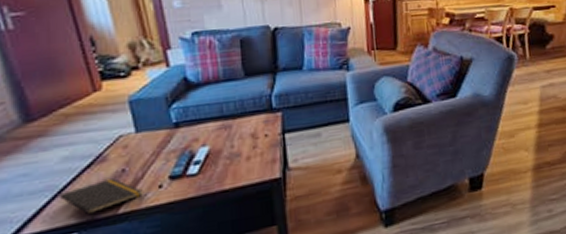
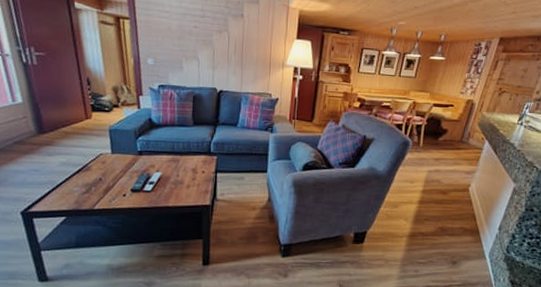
notepad: present [58,178,143,222] -> none [56,183,112,211]

